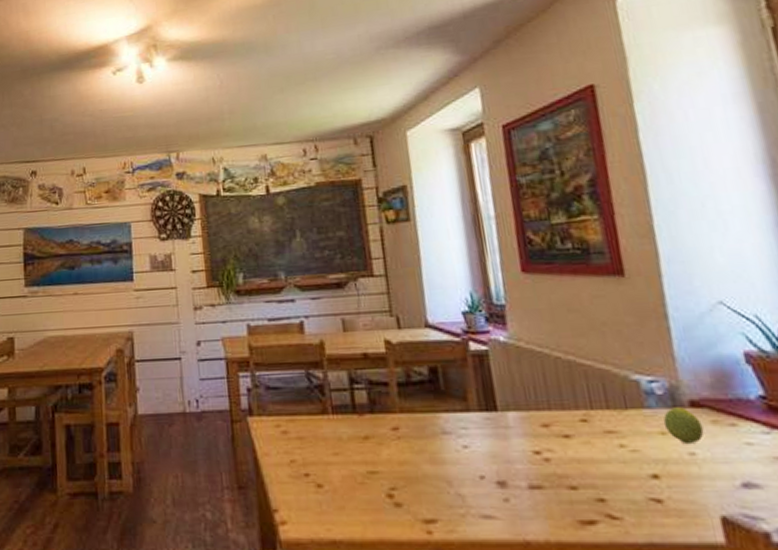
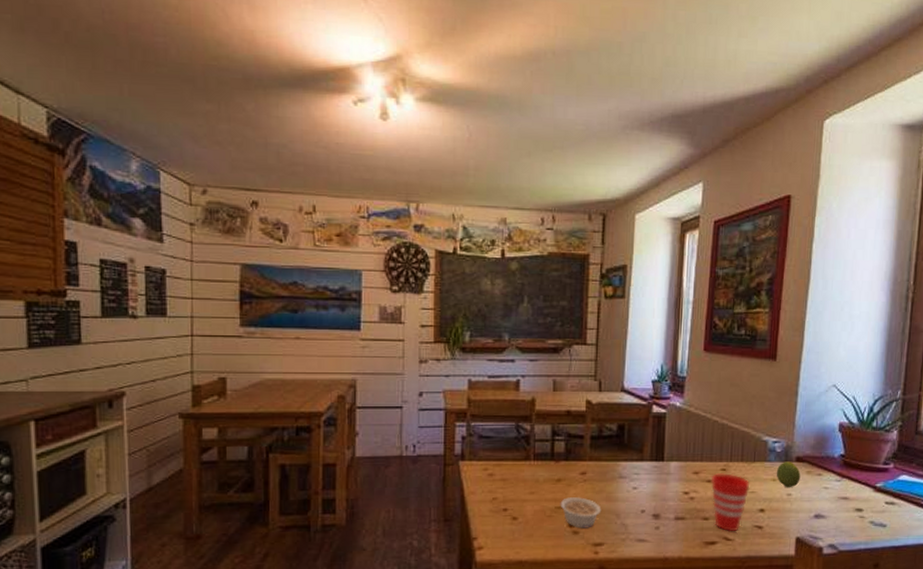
legume: none [372,459,427,500] -> present [560,497,602,529]
cup: none [567,425,630,507] -> present [710,473,750,532]

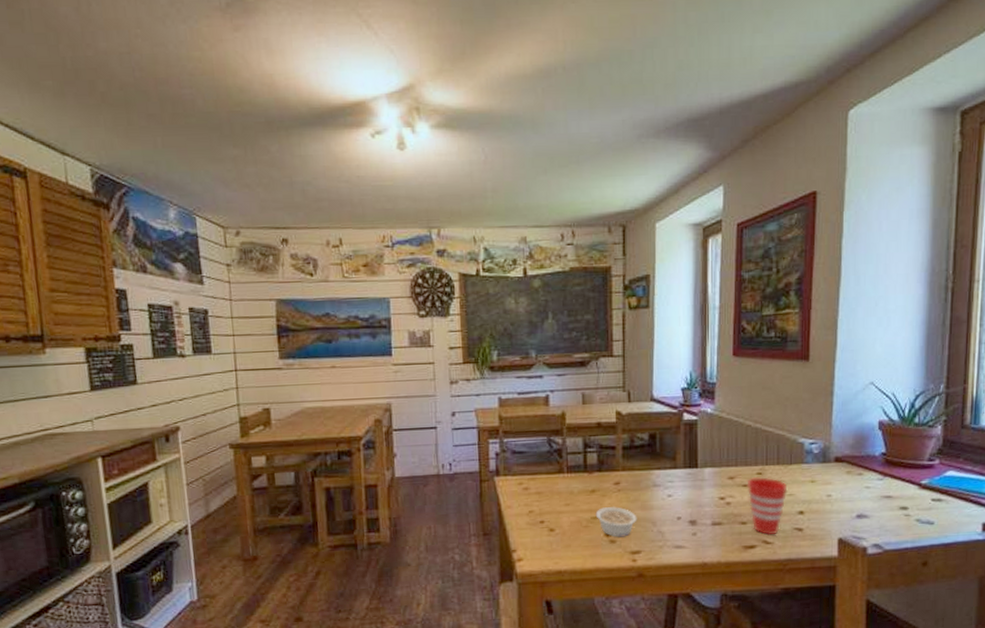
fruit: present [776,461,801,488] -> none [814,462,840,490]

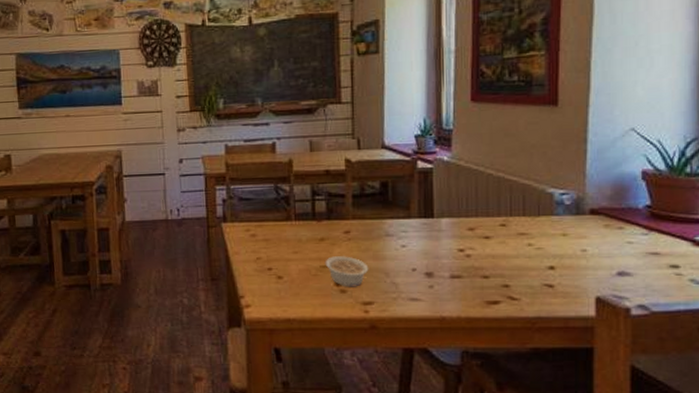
cup: present [746,477,788,536] -> none [488,229,536,291]

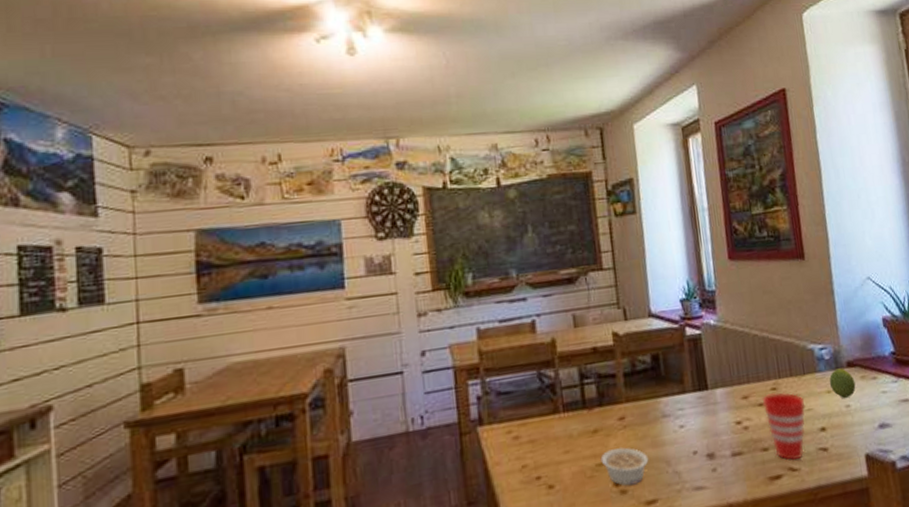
cup: none [488,229,536,291] -> present [761,391,806,461]
fruit: none [566,214,597,244] -> present [829,368,856,399]

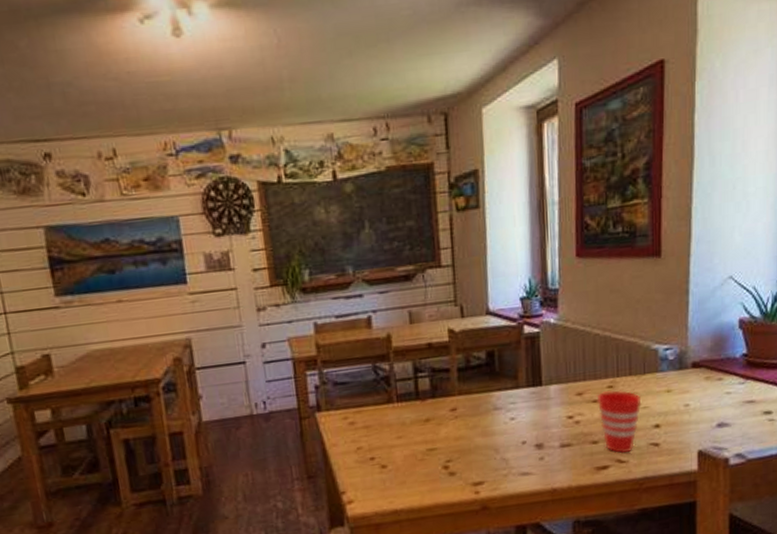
legume: present [600,447,649,486] -> none [431,435,478,469]
fruit: present [829,368,856,399] -> none [670,368,698,399]

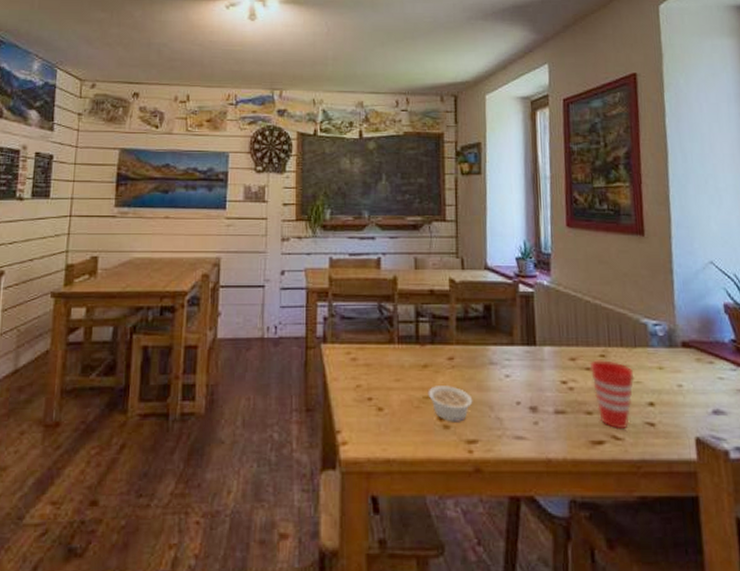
legume: none [431,435,478,469] -> present [428,386,473,422]

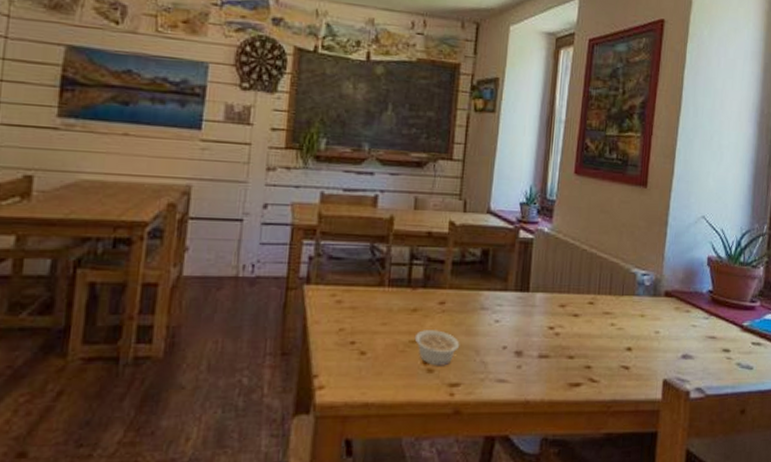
cup: present [589,360,635,430] -> none [577,307,618,373]

